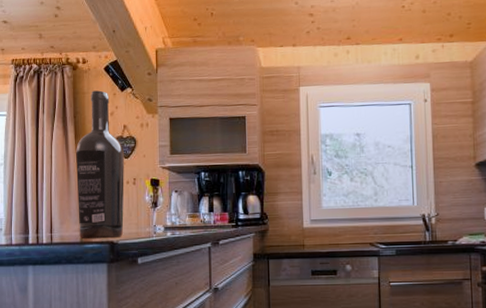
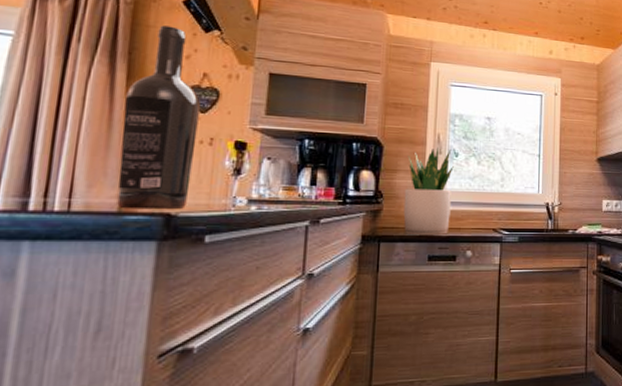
planter: none [286,167,329,252] -> present [403,146,454,236]

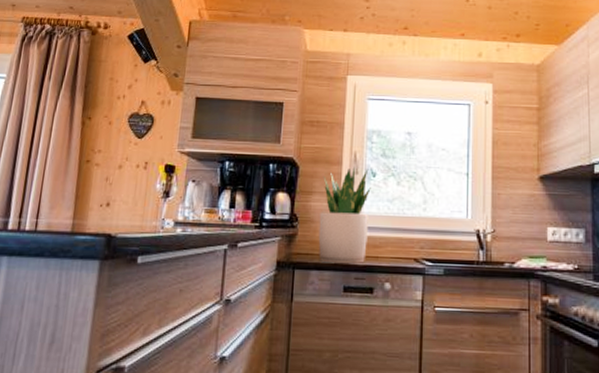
wine bottle: present [117,25,201,210] -> none [71,59,139,231]

